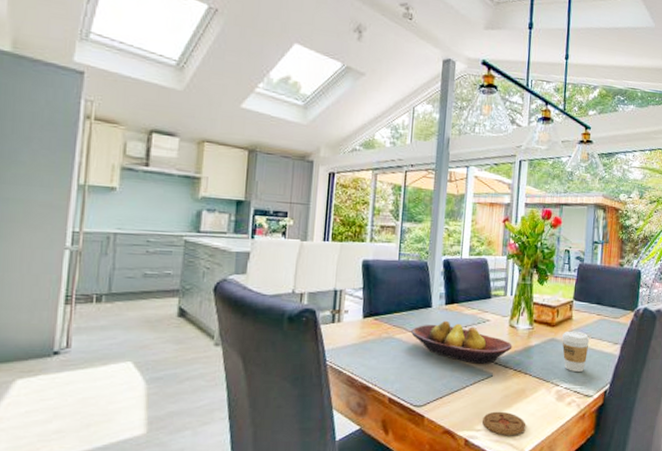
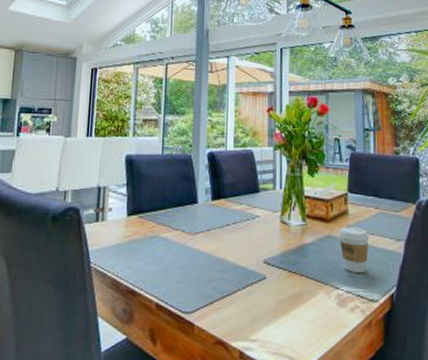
fruit bowl: present [411,320,513,365] -> none [177,217,285,266]
coaster: present [482,411,526,436] -> none [258,318,306,348]

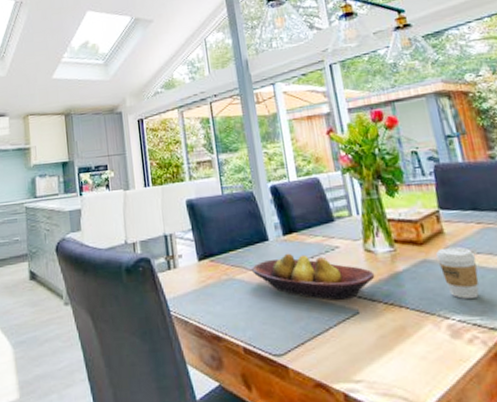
fruit bowl: none [177,217,285,266] -> present [252,253,375,301]

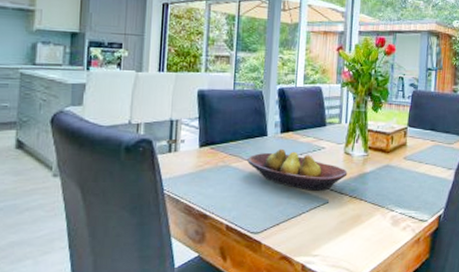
coffee cup: present [436,246,480,299] -> none [397,157,424,197]

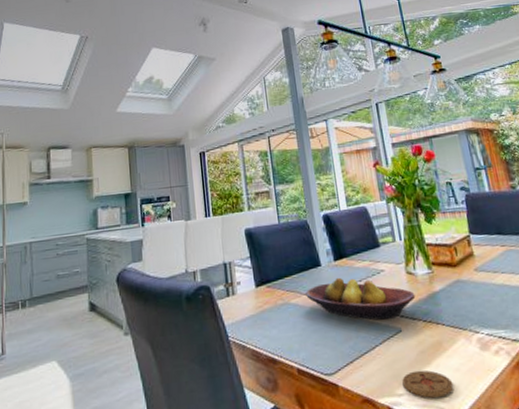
coaster: none [319,237,362,261] -> present [402,370,454,399]

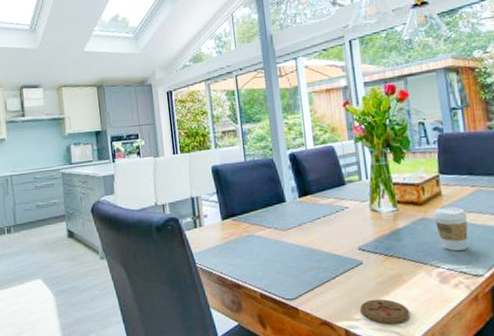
fruit bowl: present [306,277,416,321] -> none [270,213,379,254]
coffee cup: none [467,267,504,314] -> present [433,206,468,251]

